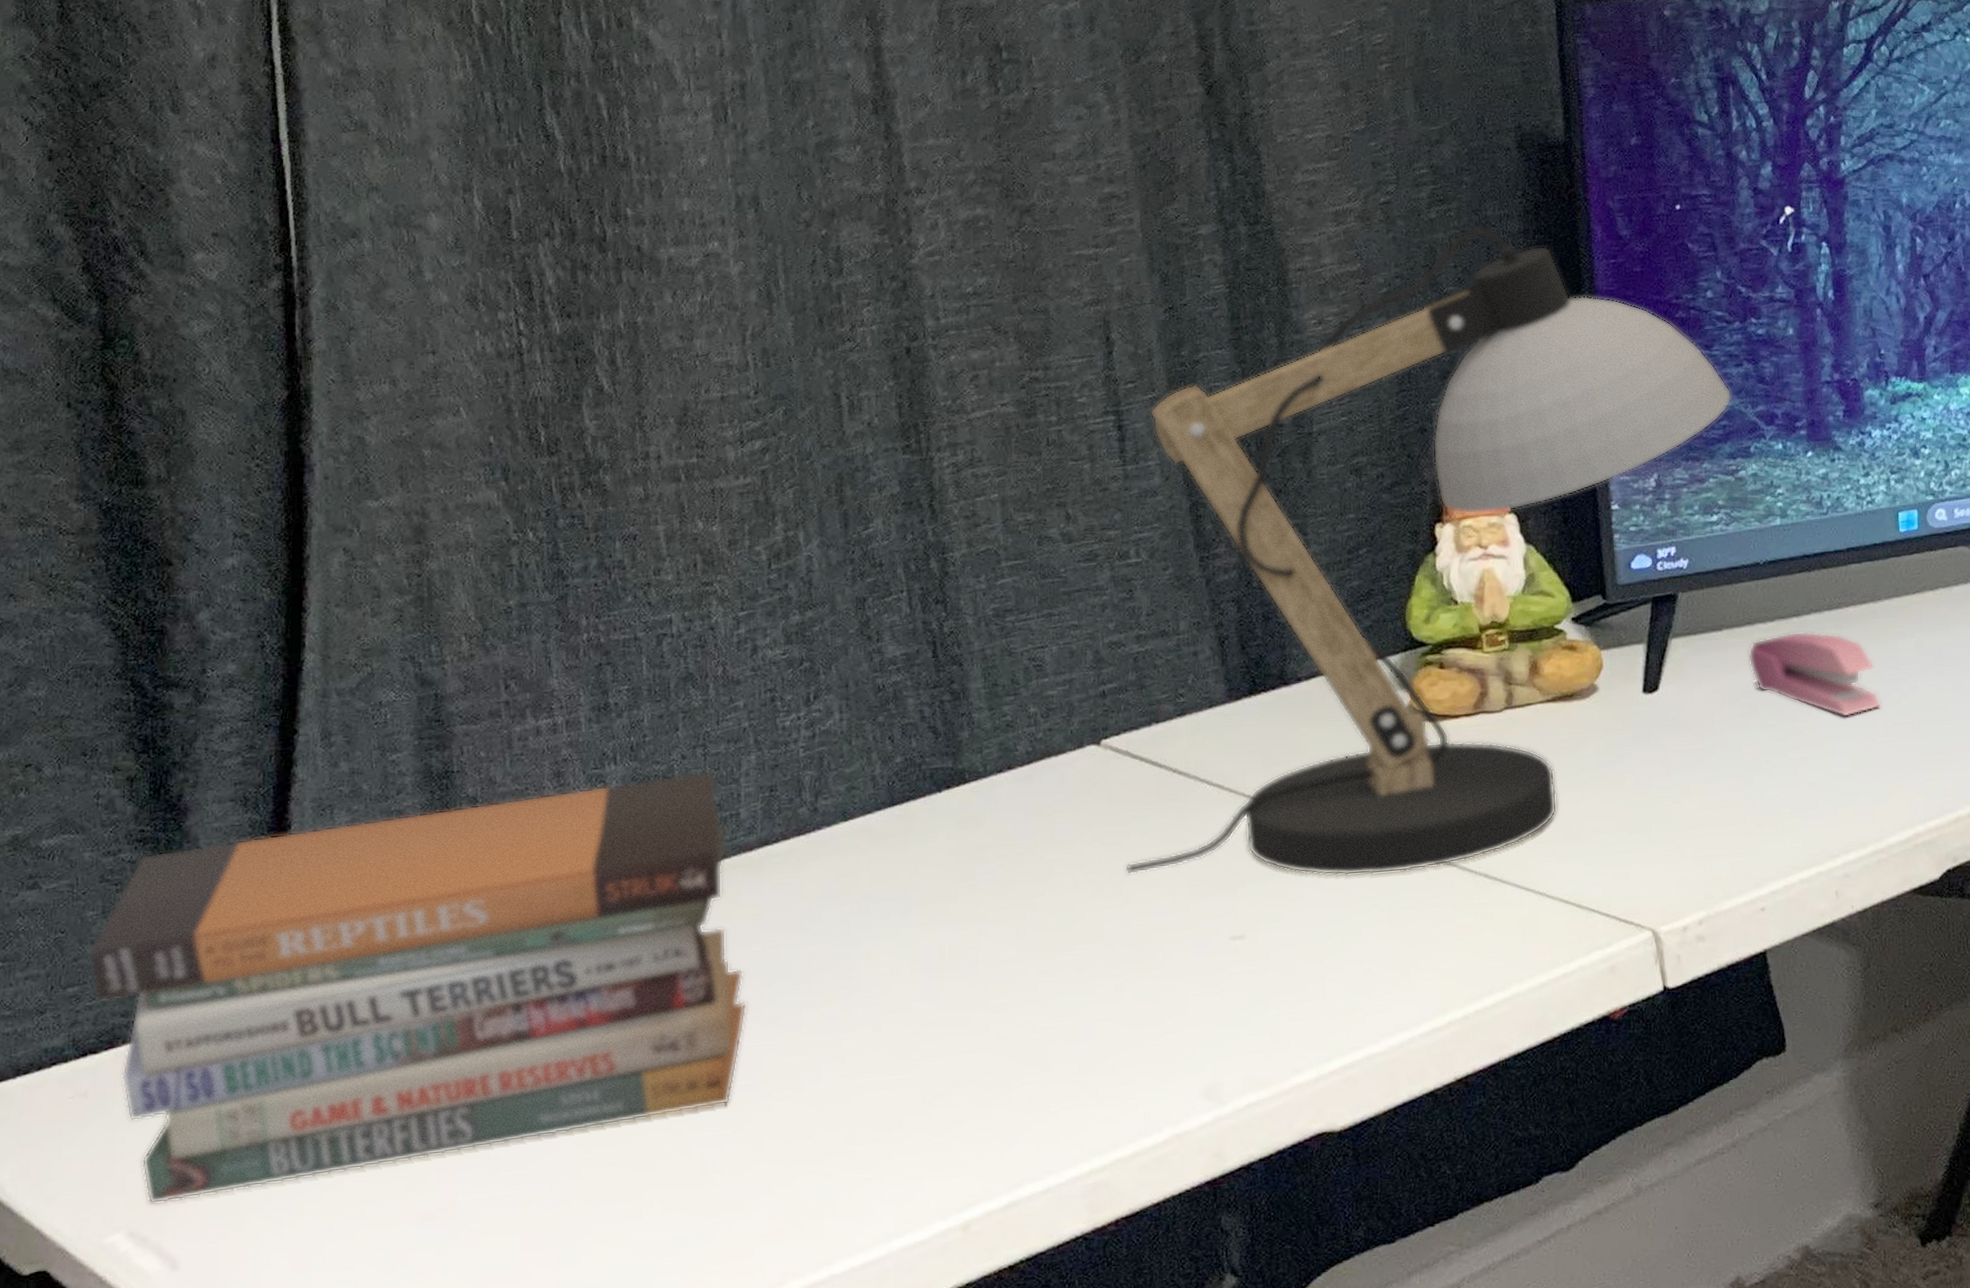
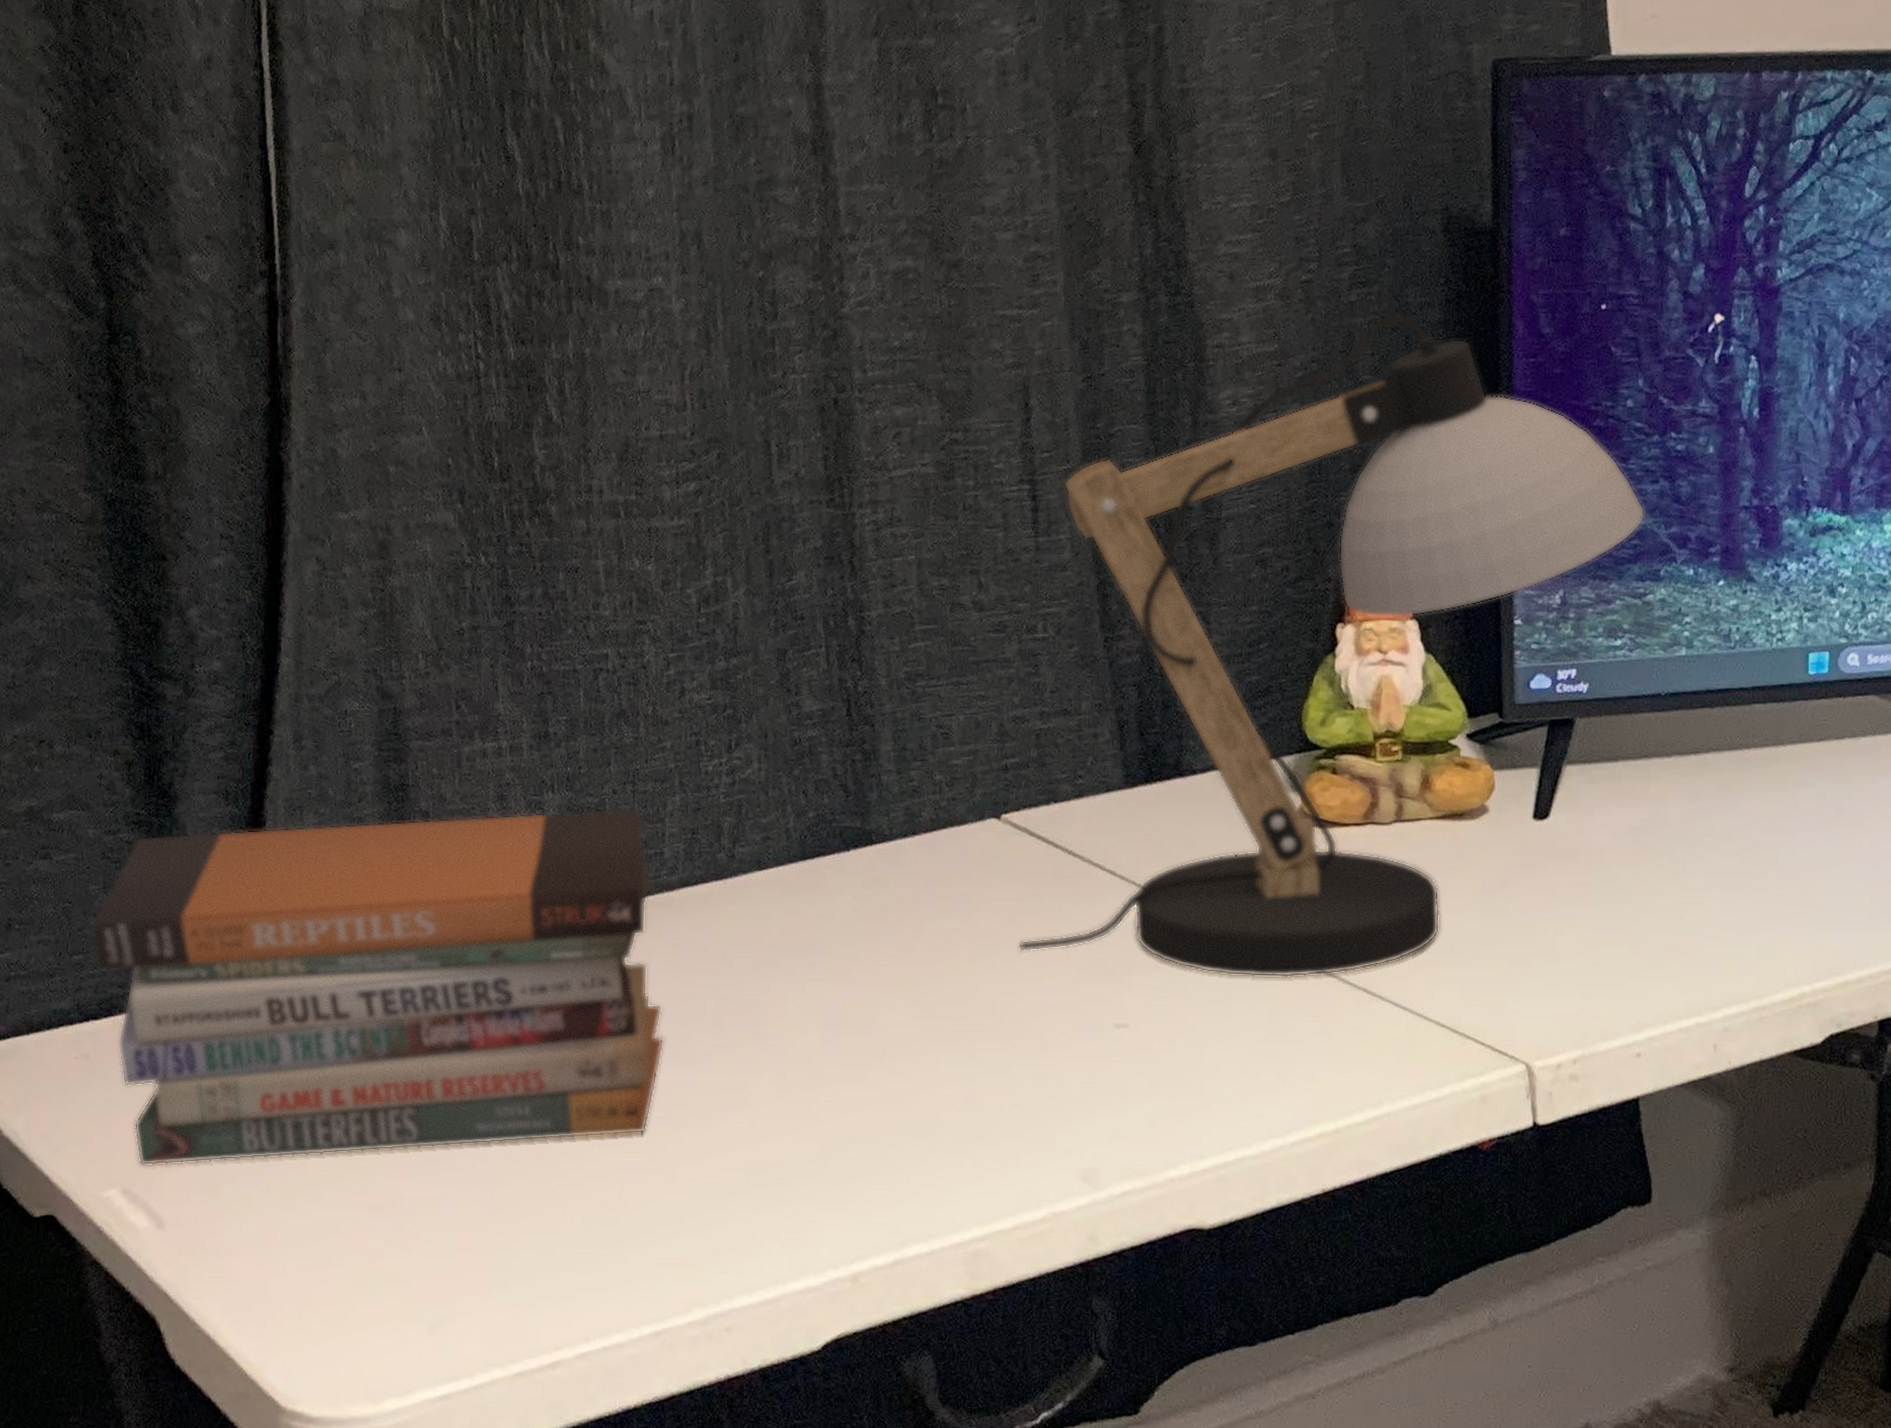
stapler: present [1748,631,1881,718] -> none [1642,770,1776,865]

